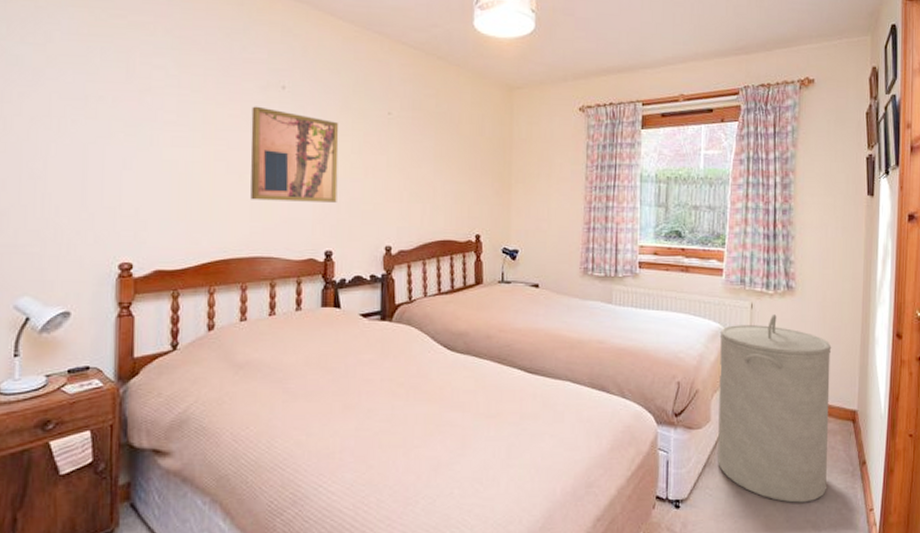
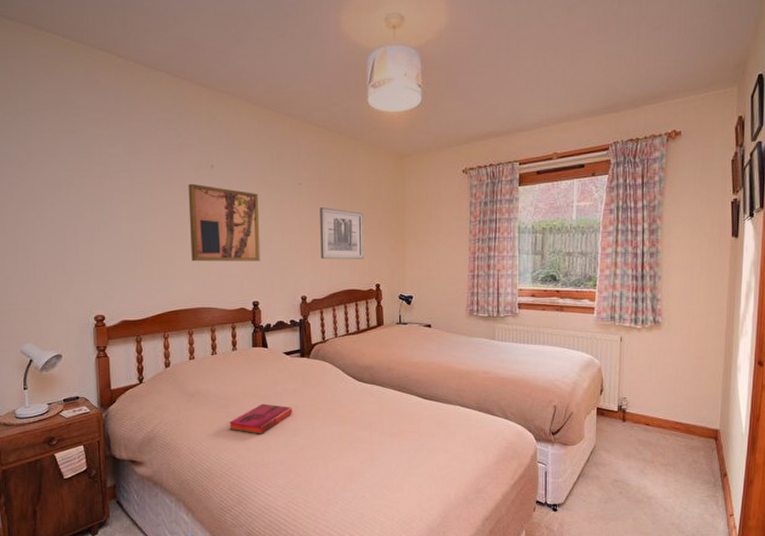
hardback book: none [286,377,368,416] -> present [229,403,293,434]
wall art: none [411,142,463,205] -> present [320,207,363,259]
laundry hamper: present [718,314,832,503] -> none [590,346,696,508]

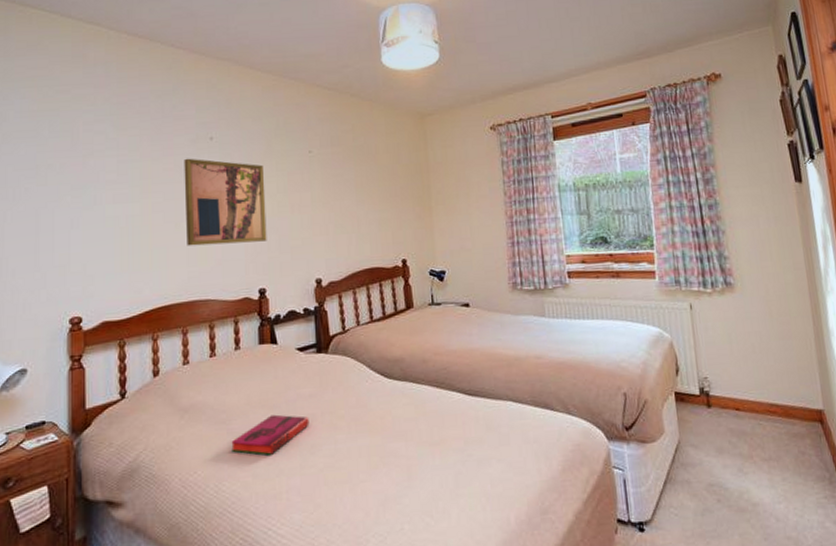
wall art: present [320,207,363,259] -> none [334,176,386,235]

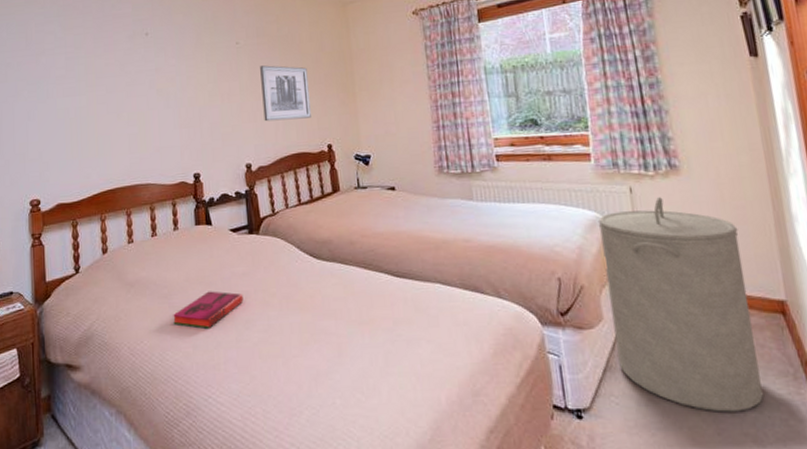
wall art: present [184,158,267,246] -> none [123,53,200,135]
wall art: none [334,176,386,235] -> present [260,65,311,122]
laundry hamper: none [661,313,804,518] -> present [598,197,763,412]

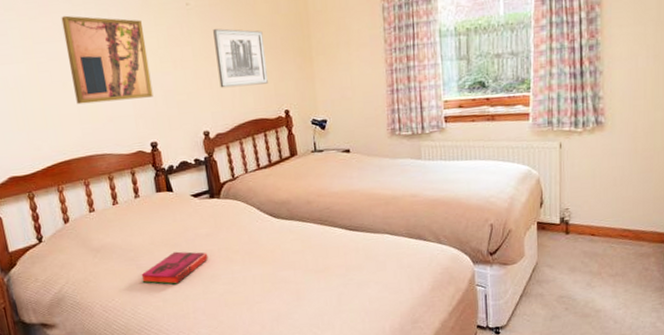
wall art: none [123,53,200,135] -> present [61,15,153,105]
laundry hamper: present [598,197,763,412] -> none [529,151,644,321]

